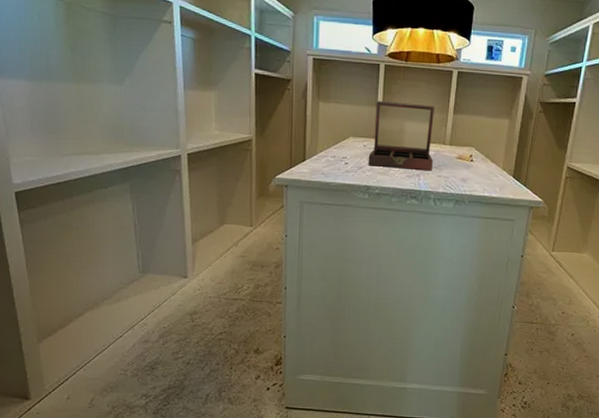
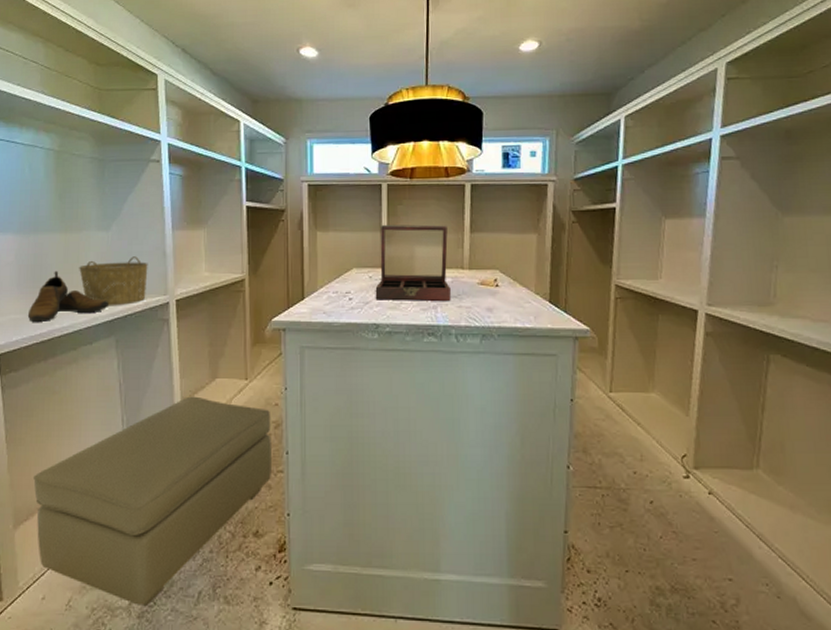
shoe: none [43,118,123,165] -> present [27,270,108,322]
ottoman: none [55,238,273,406] -> present [33,396,271,607]
basket: none [93,111,161,156] -> present [79,256,148,307]

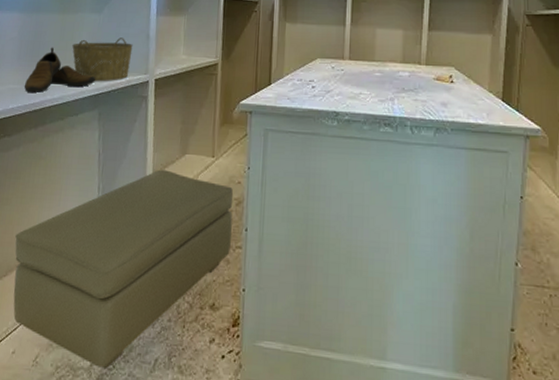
jewelry box: present [375,224,451,301] -> none [336,19,408,94]

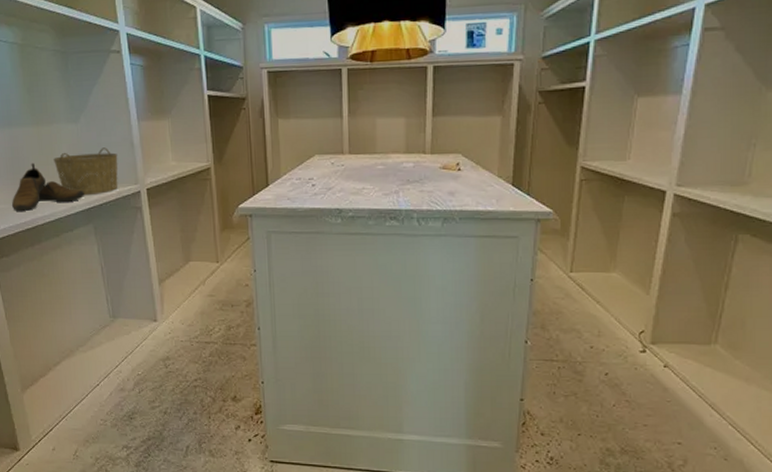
ottoman: present [13,169,234,370] -> none [34,278,245,458]

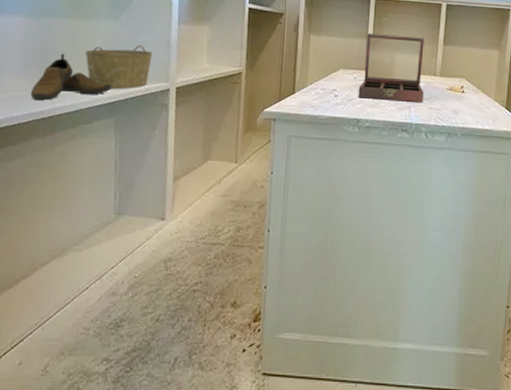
jewelry box: none [337,109,413,186] -> present [358,32,424,102]

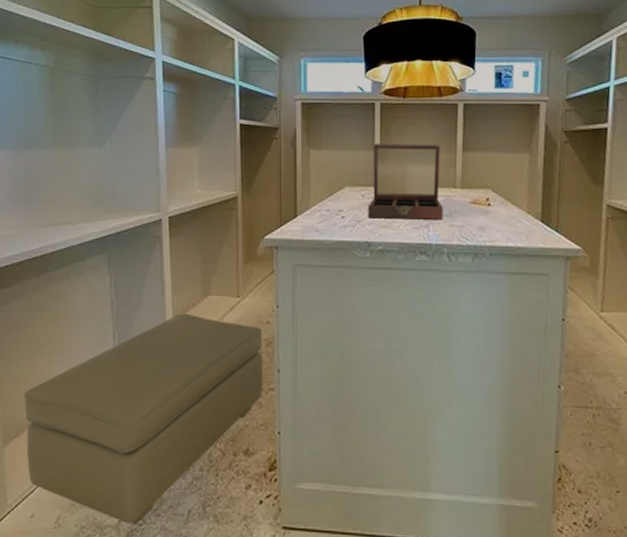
ottoman: none [19,176,257,372] -> present [24,313,263,525]
shoe: present [30,53,111,100] -> none [20,187,101,238]
basket: present [85,45,153,90] -> none [72,173,141,223]

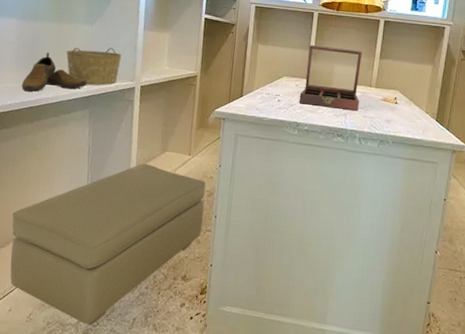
shoe: none [20,187,101,238] -> present [21,52,87,92]
basket: none [72,173,141,223] -> present [66,47,122,86]

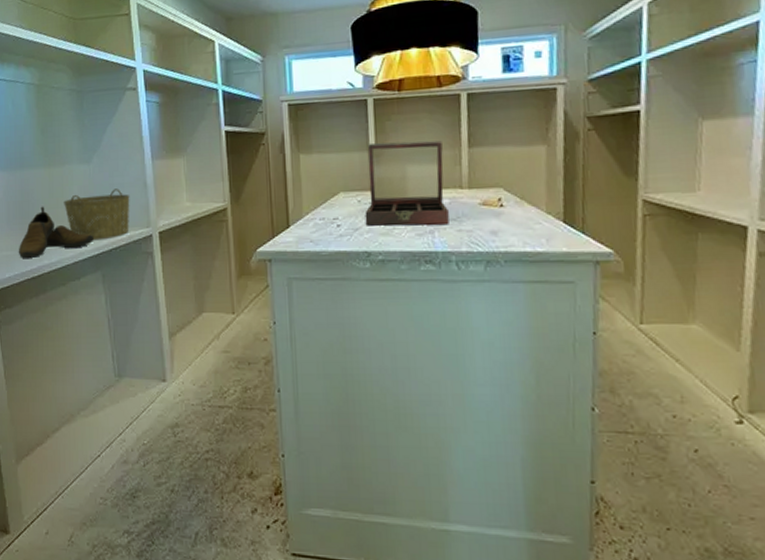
ottoman: present [10,163,206,326] -> none [32,331,264,546]

